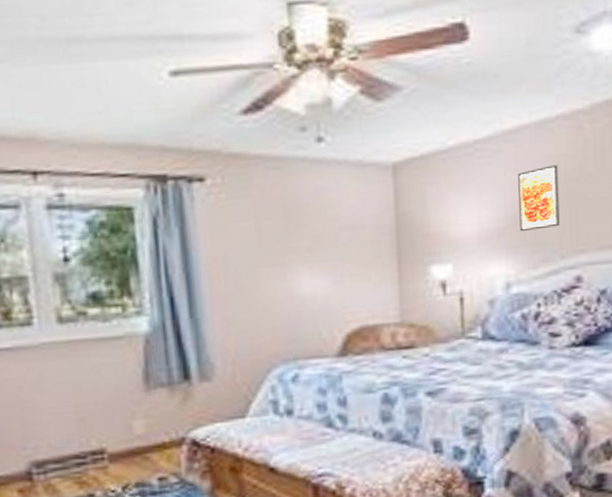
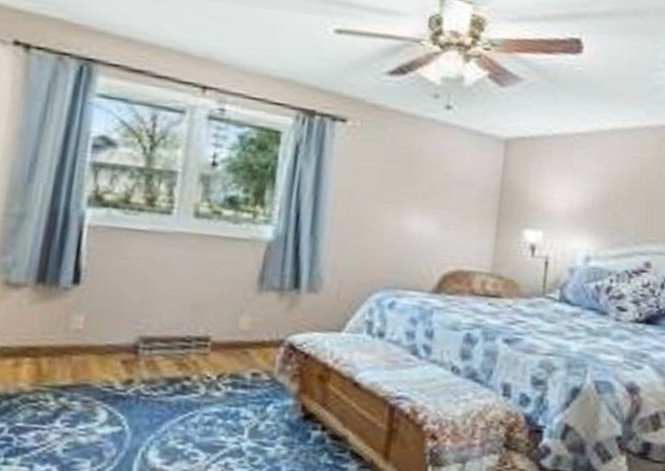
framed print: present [518,165,560,232] -> none [603,165,642,217]

